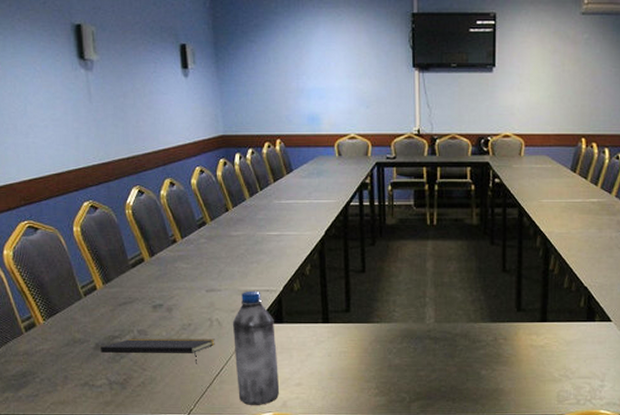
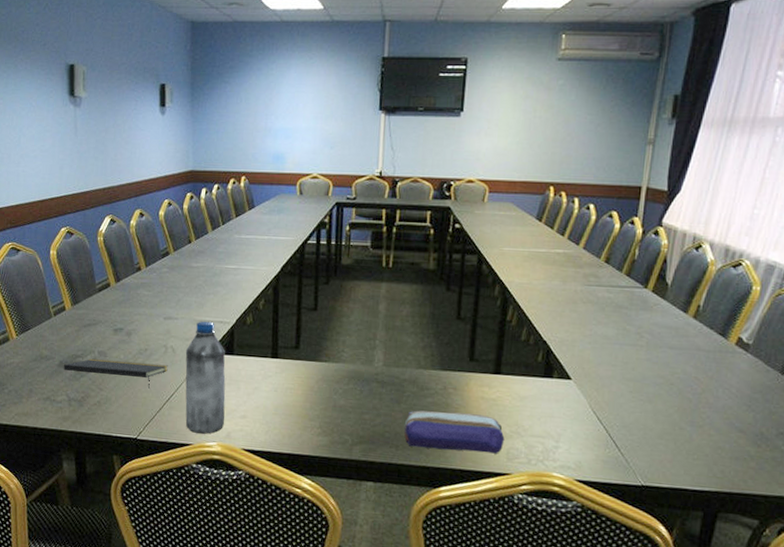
pencil case: none [459,362,554,399] -> present [403,410,505,454]

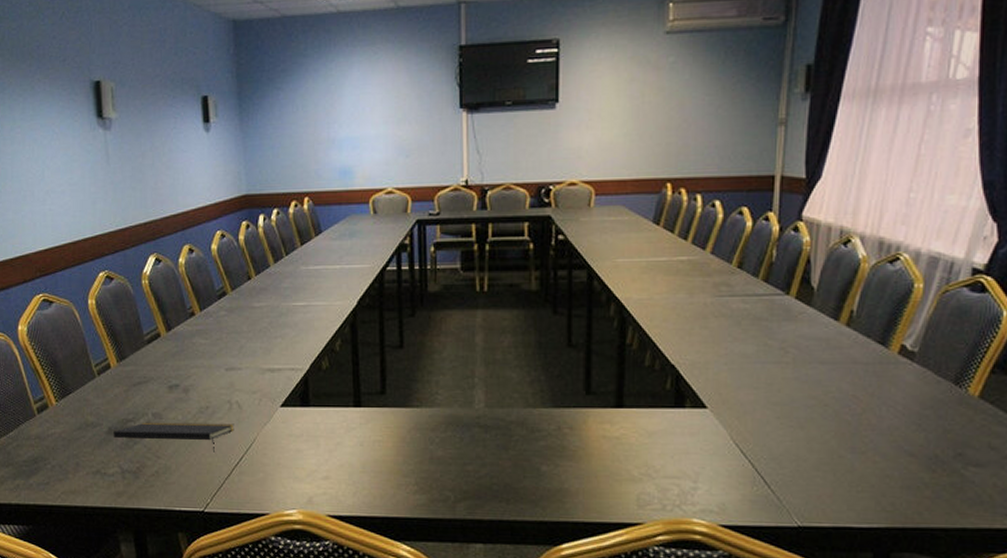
water bottle: present [185,321,226,434] -> none [253,369,305,501]
pencil case: present [403,410,505,454] -> none [514,456,633,501]

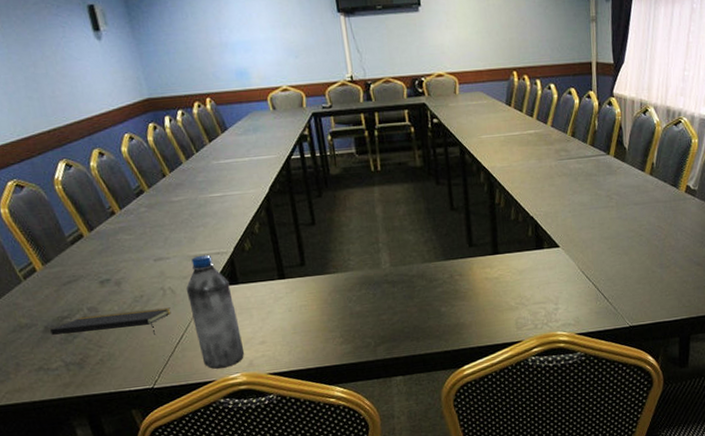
water bottle: none [253,369,305,501] -> present [186,254,245,369]

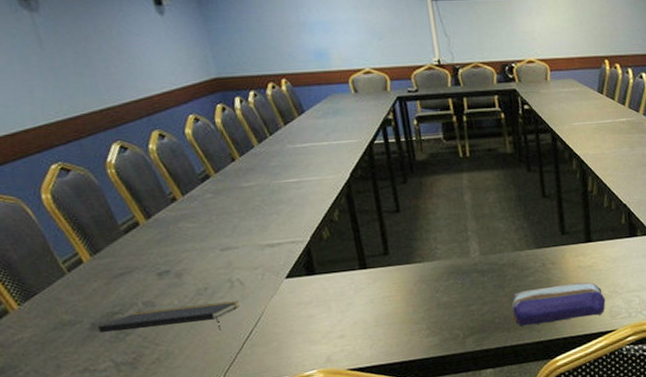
water bottle: present [186,254,245,369] -> none [256,243,322,366]
pencil case: none [420,293,512,336] -> present [511,282,606,327]

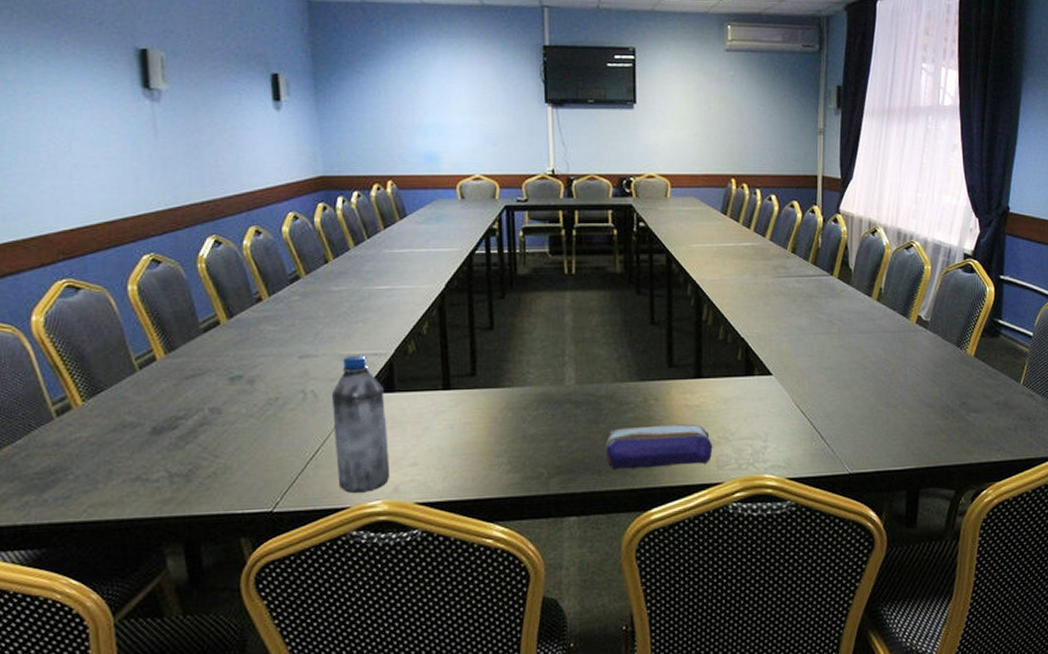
notepad: present [98,300,240,333] -> none [159,414,309,447]
water bottle: none [256,243,322,366] -> present [331,355,390,493]

